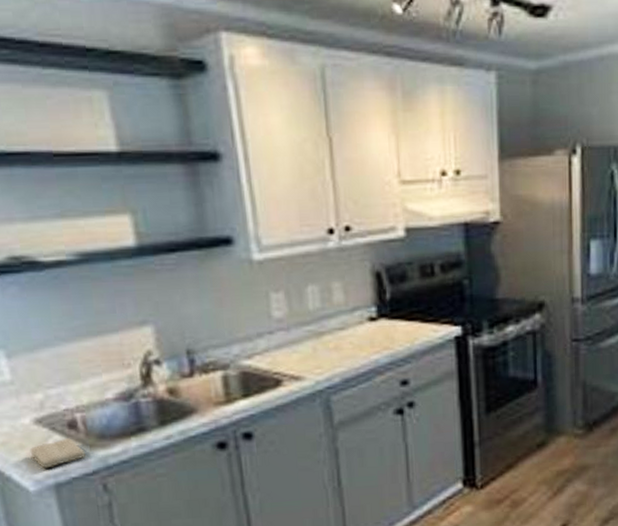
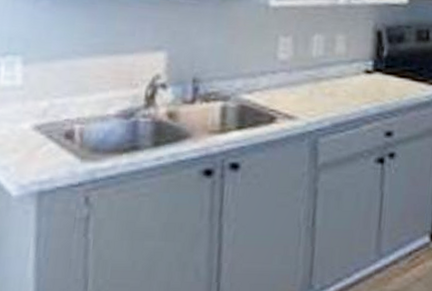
washcloth: present [30,438,87,469] -> none [22,147,76,175]

